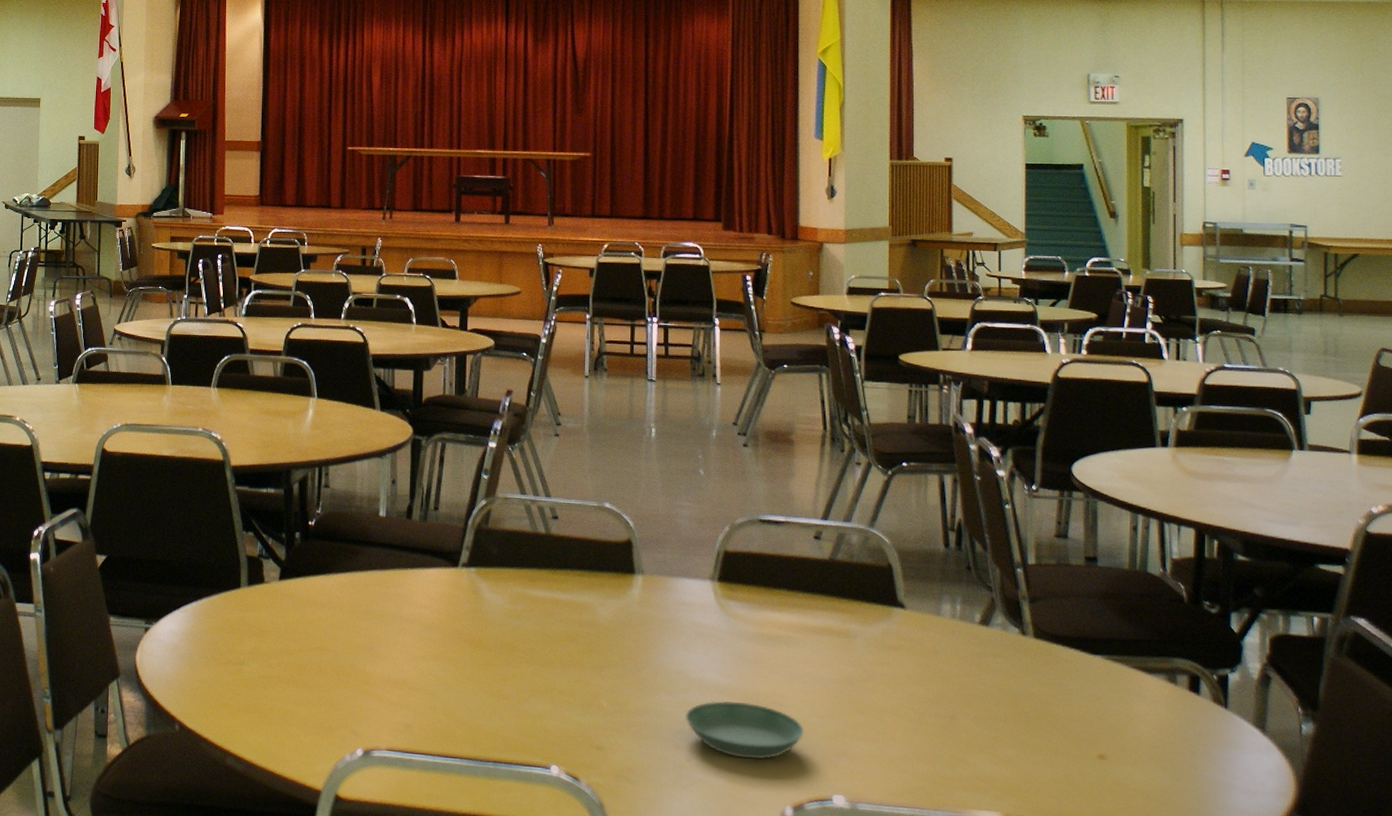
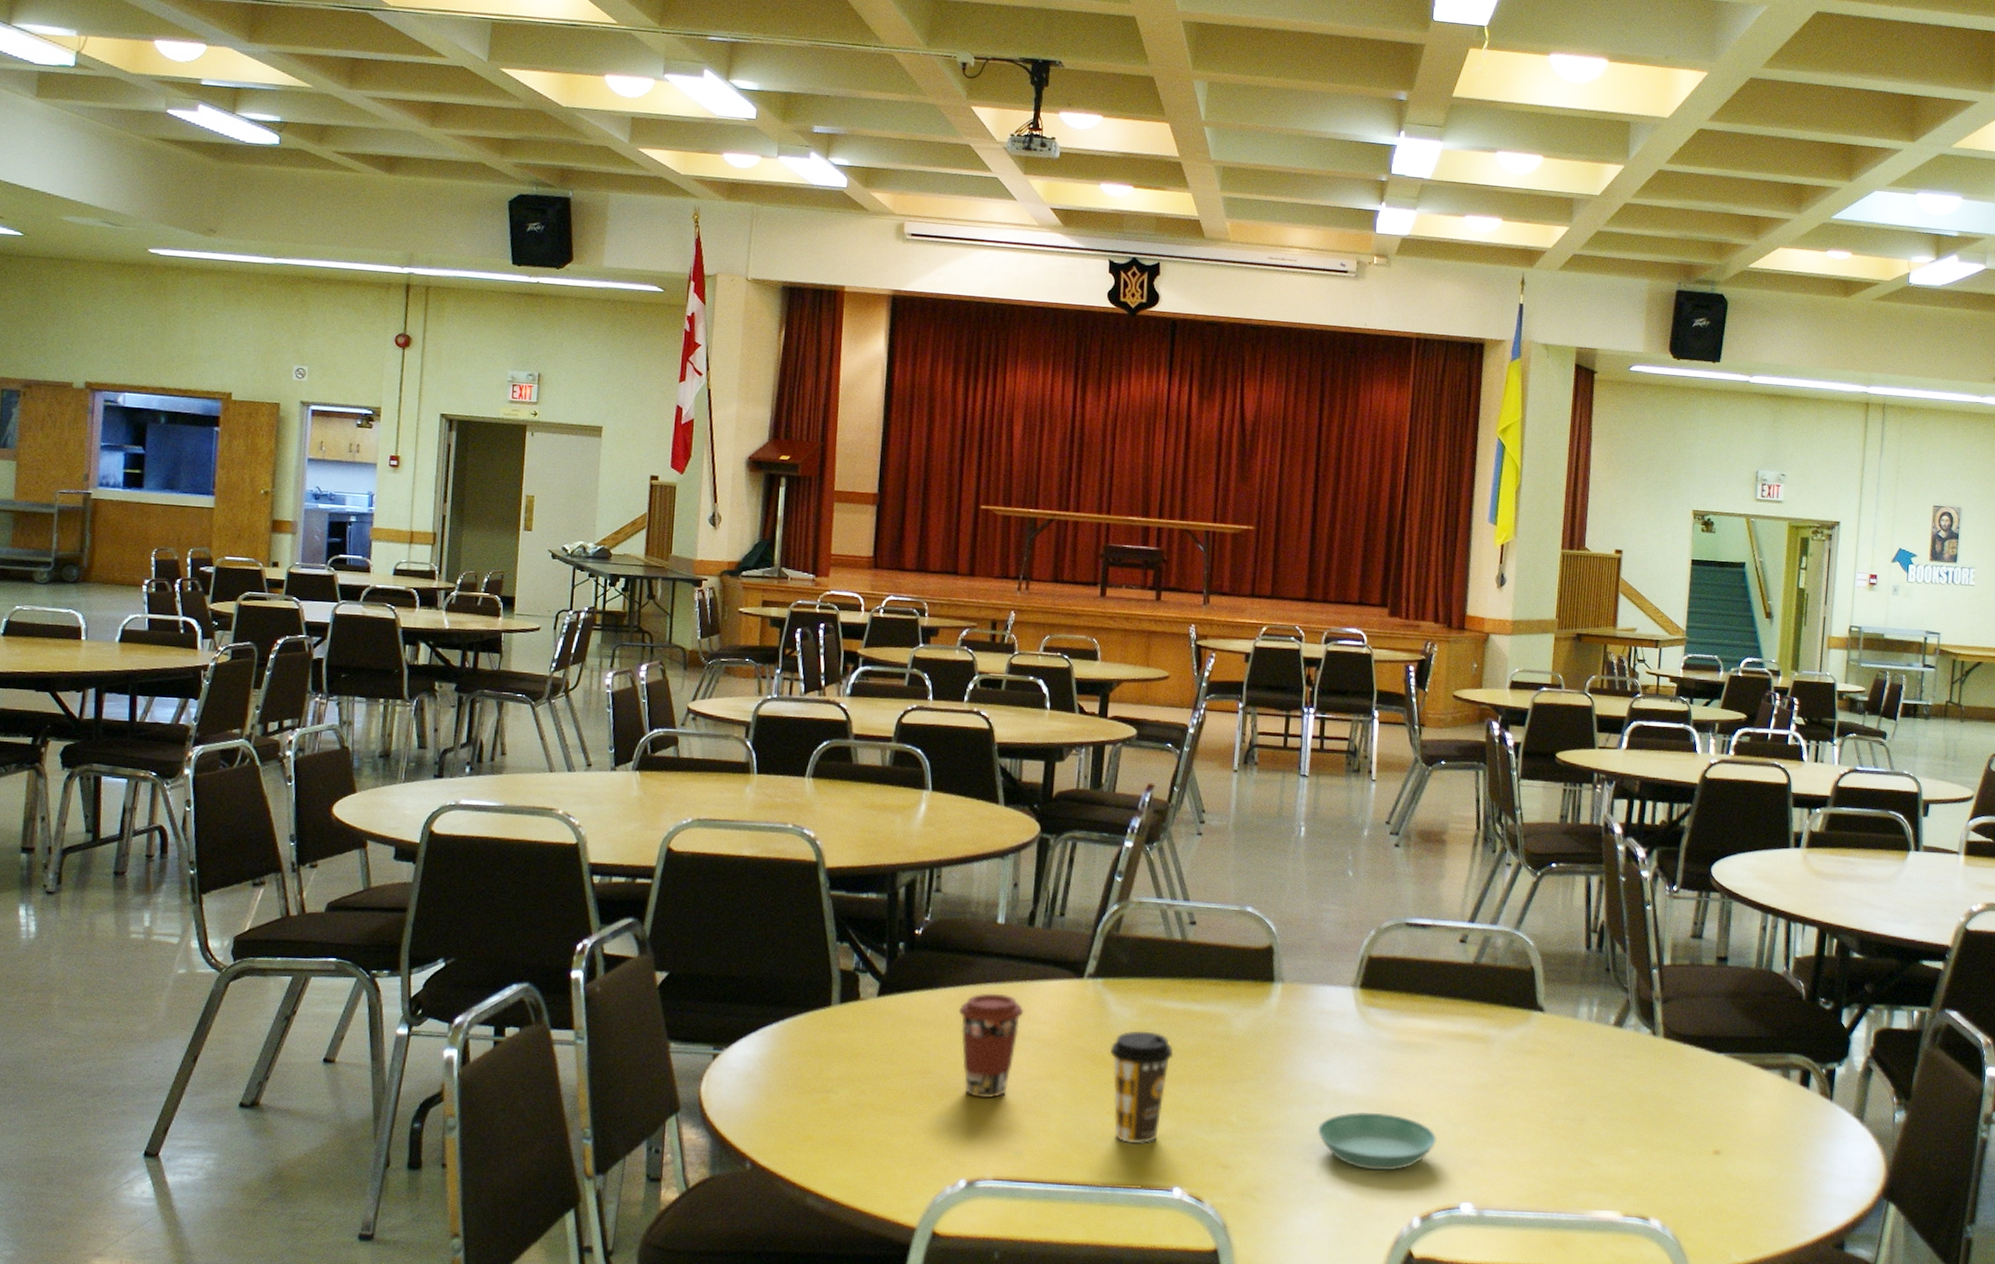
coffee cup: none [349,579,407,675] -> present [958,993,1024,1099]
coffee cup: none [485,616,544,723] -> present [1109,1030,1174,1144]

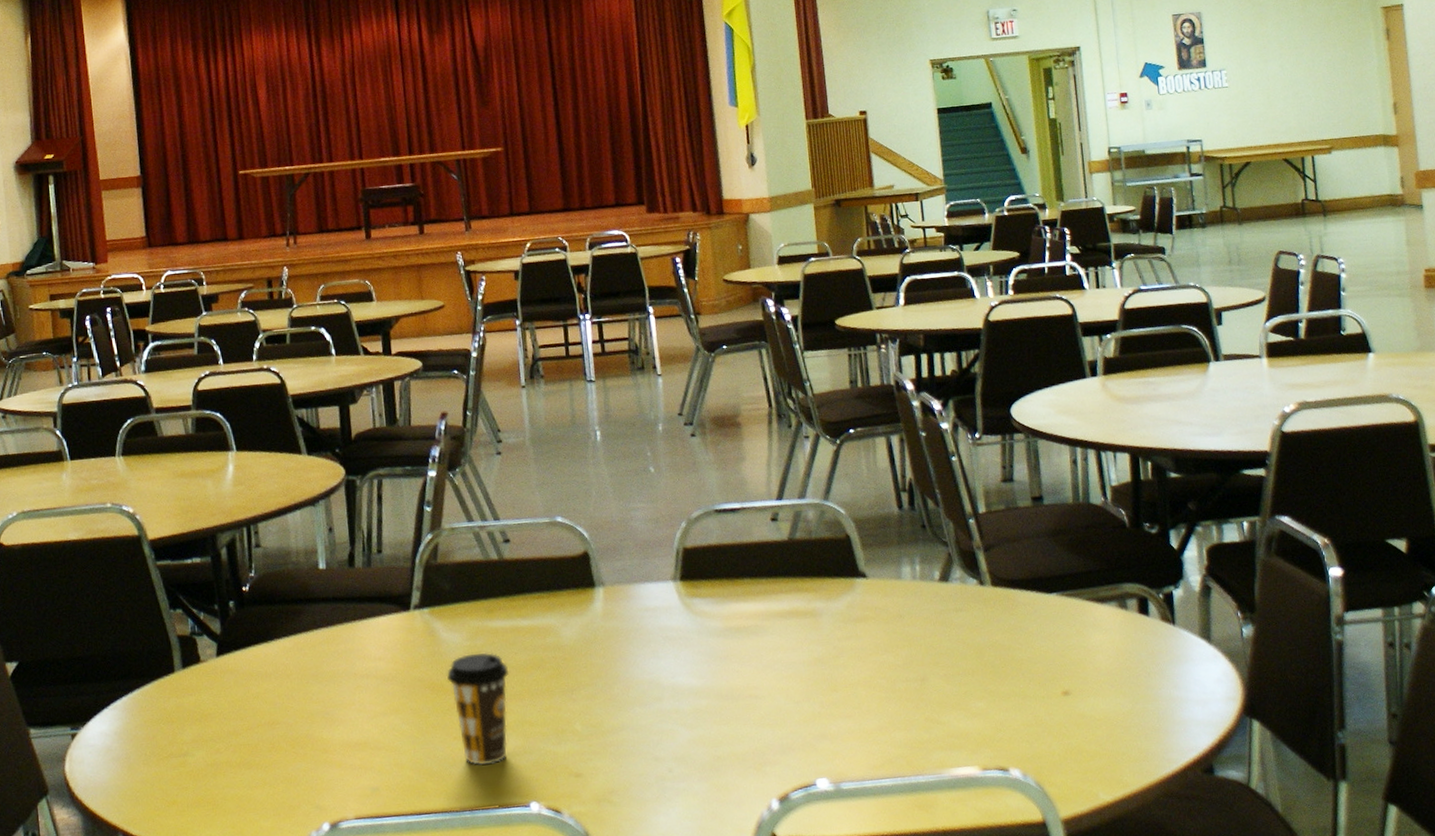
coffee cup: present [958,993,1024,1099] -> none [295,637,359,742]
saucer: present [1317,1112,1438,1171] -> none [661,700,782,759]

